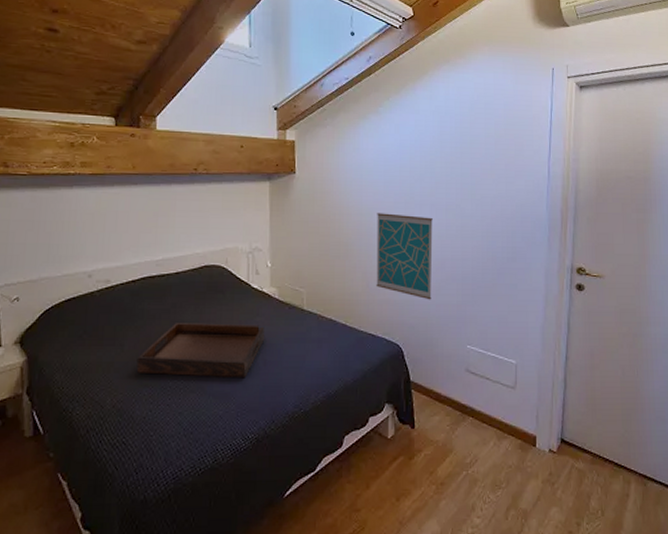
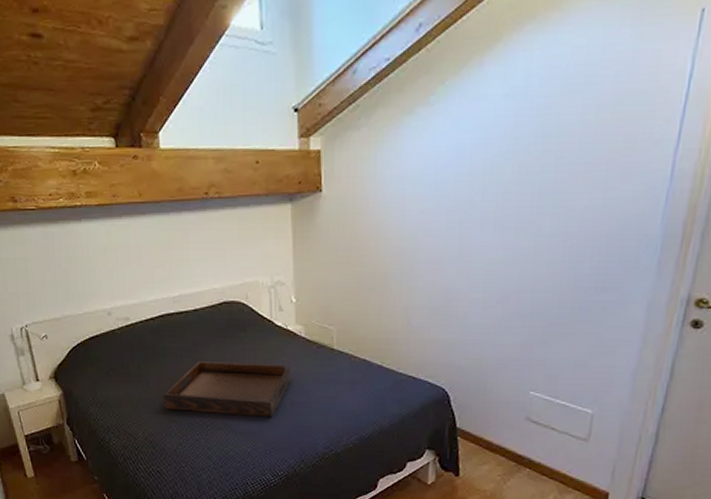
wall art: present [376,213,433,300] -> none [419,236,496,340]

